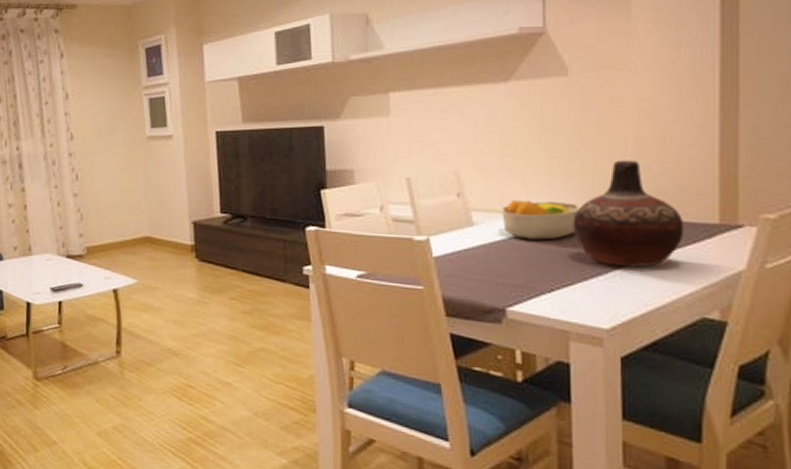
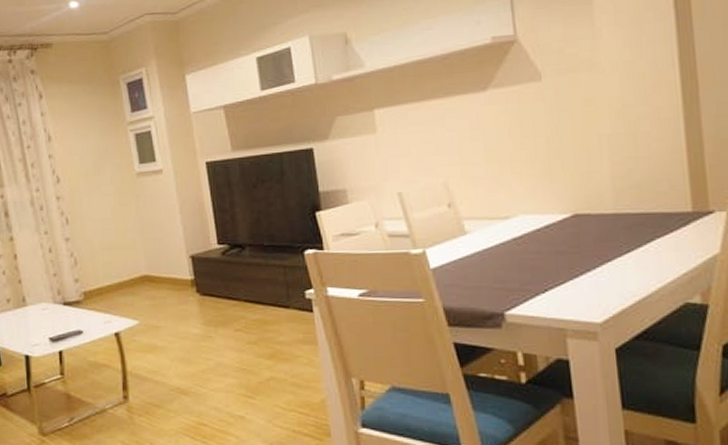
fruit bowl: present [502,200,580,240] -> none [491,203,565,243]
vase: present [573,160,685,268] -> none [559,157,662,261]

